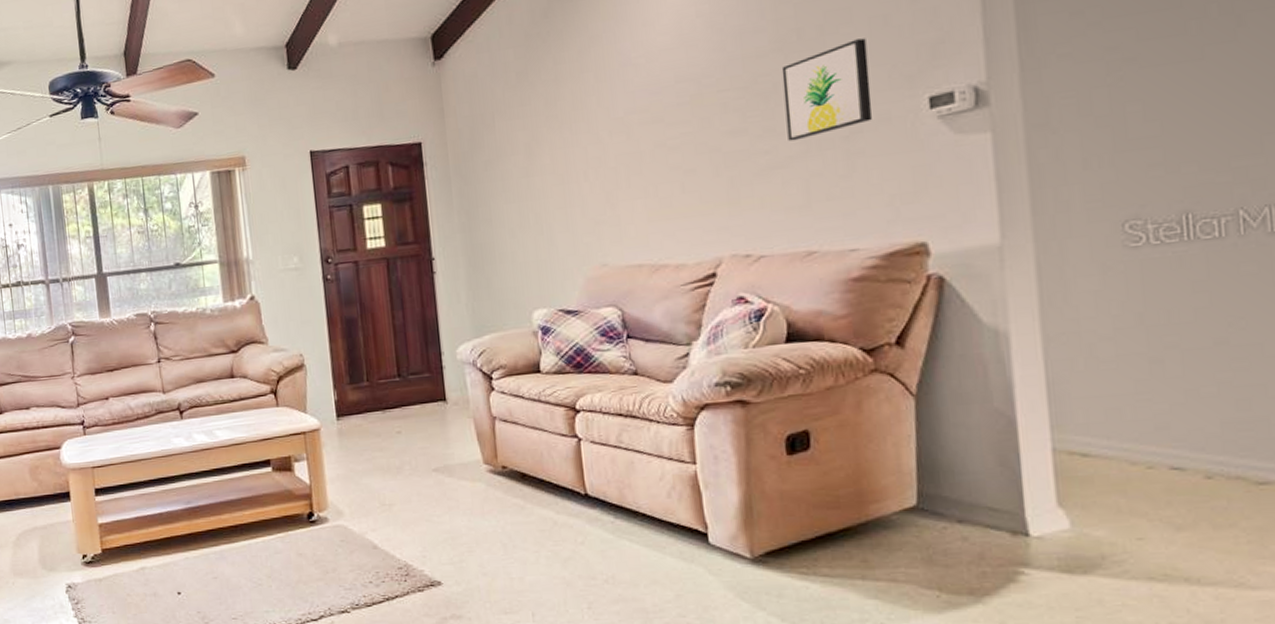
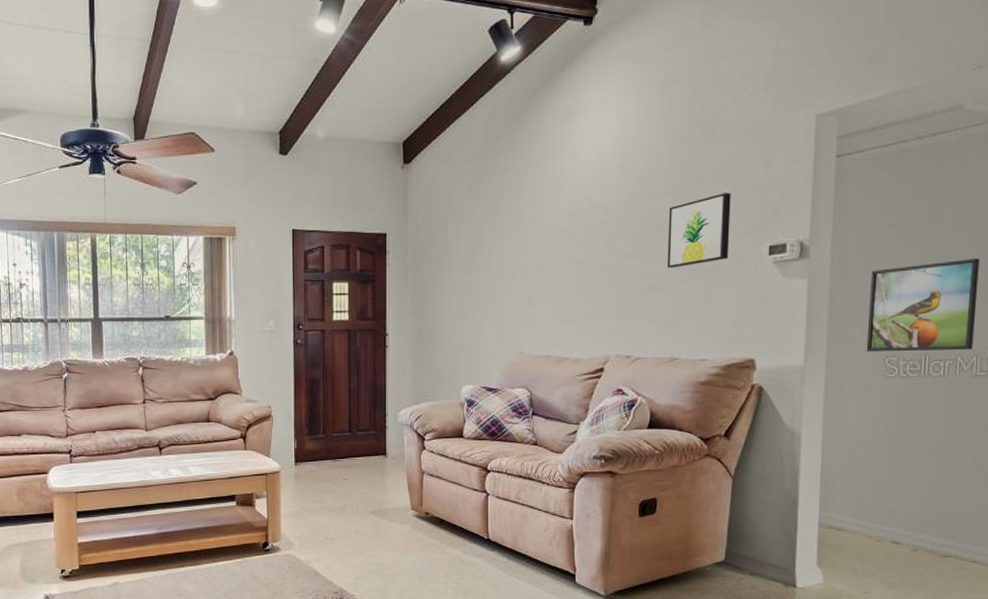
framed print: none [1085,76,1262,217] -> present [866,259,979,351]

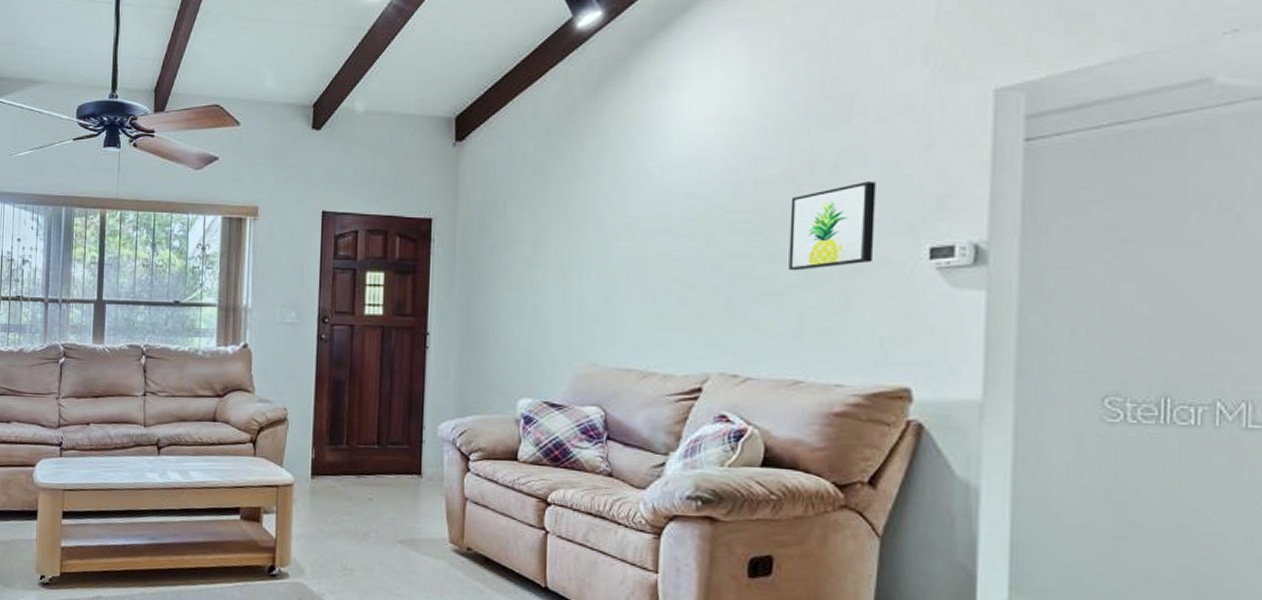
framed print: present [866,259,979,351] -> none [1075,274,1245,393]

